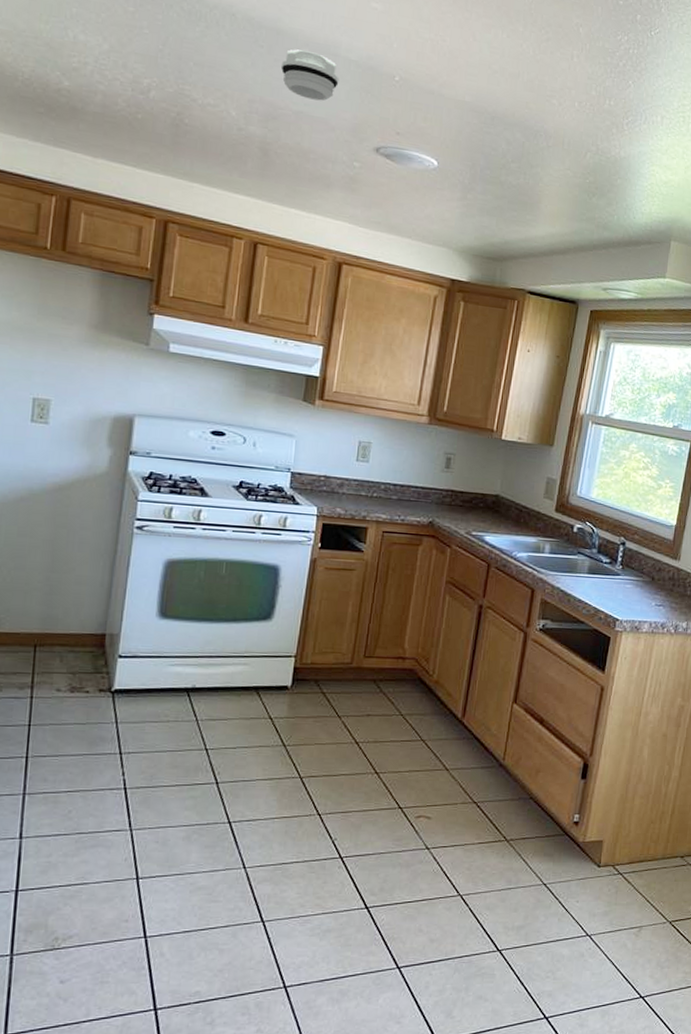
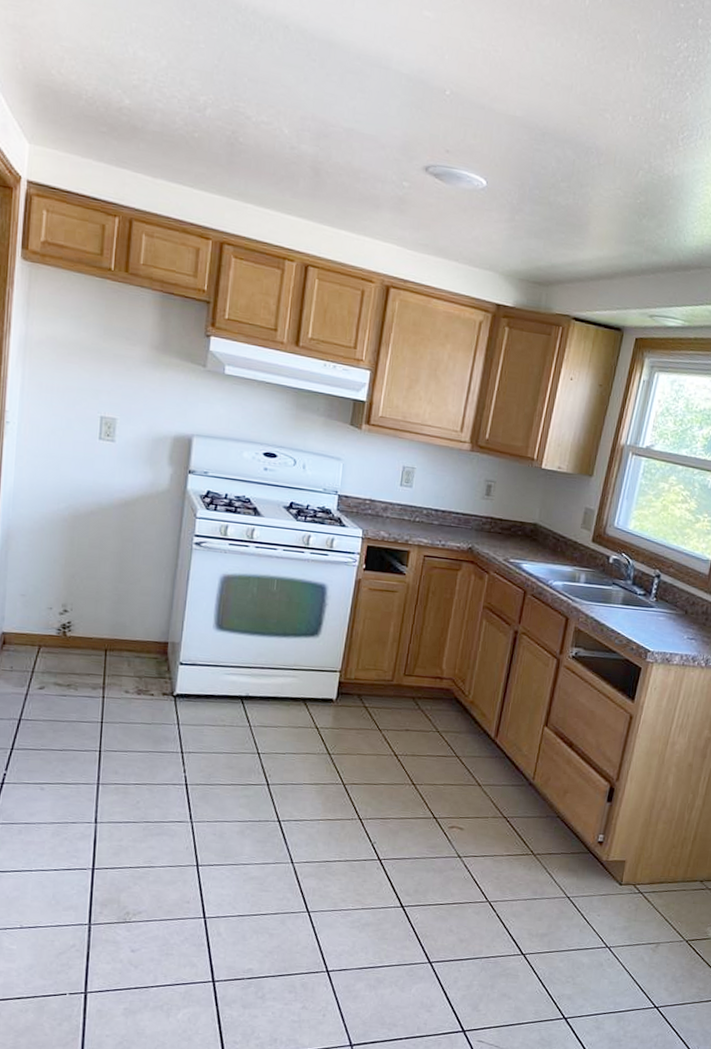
smoke detector: present [280,49,339,101] -> none [332,62,390,118]

